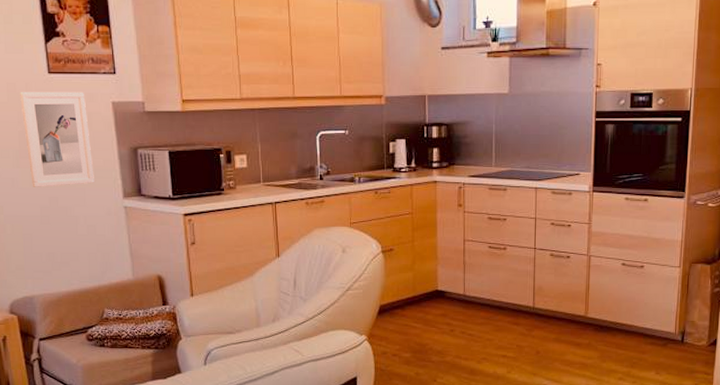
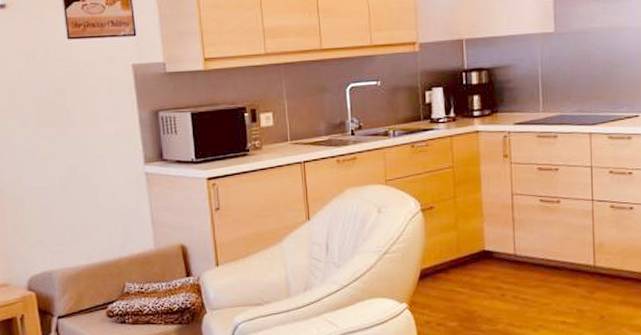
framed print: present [20,91,94,187] -> none [39,55,115,157]

